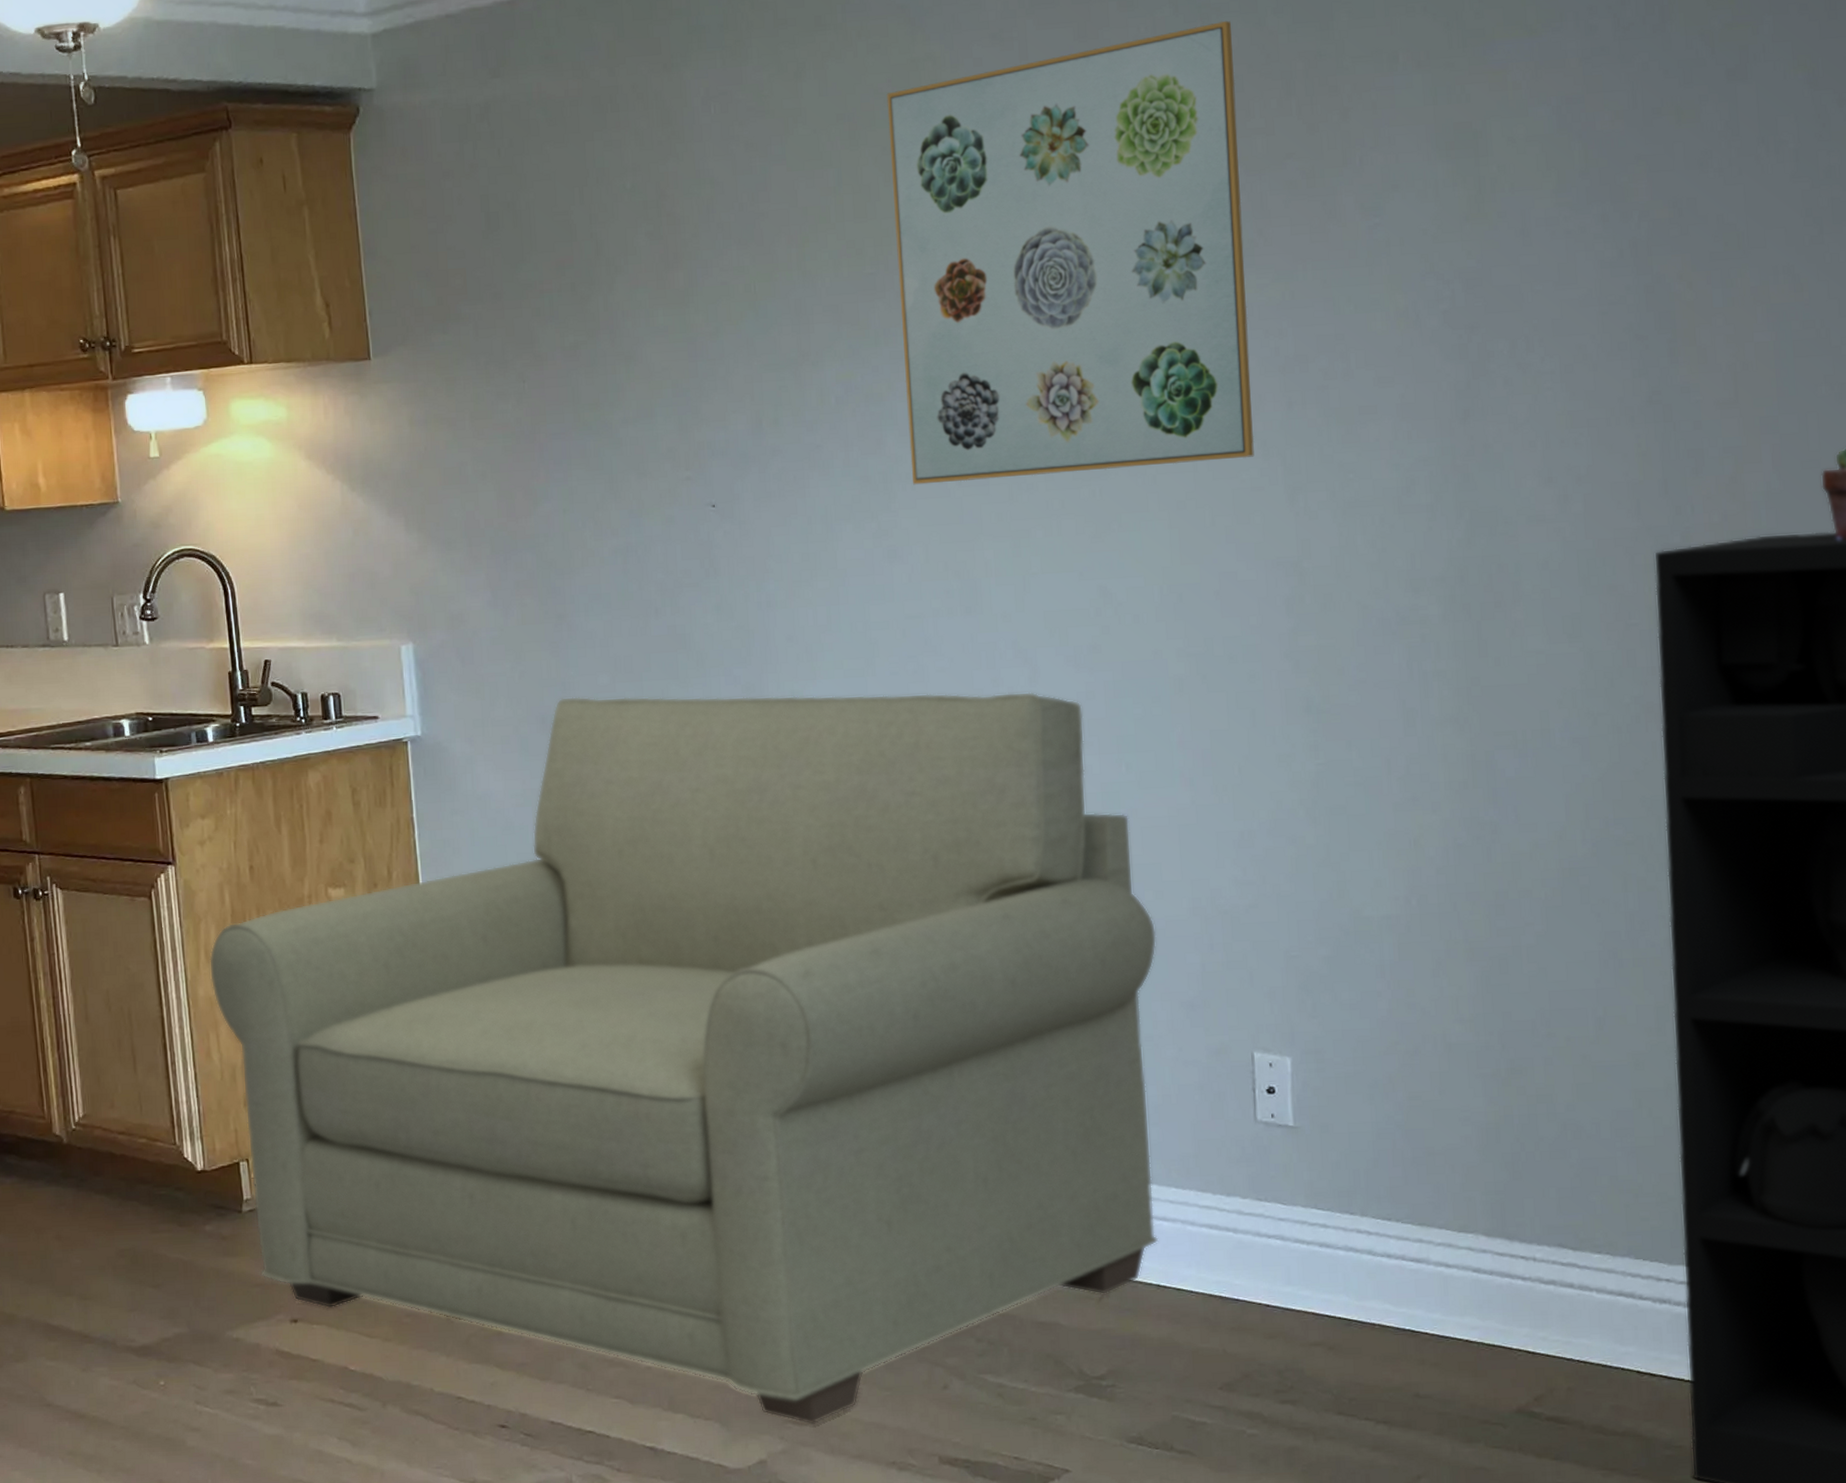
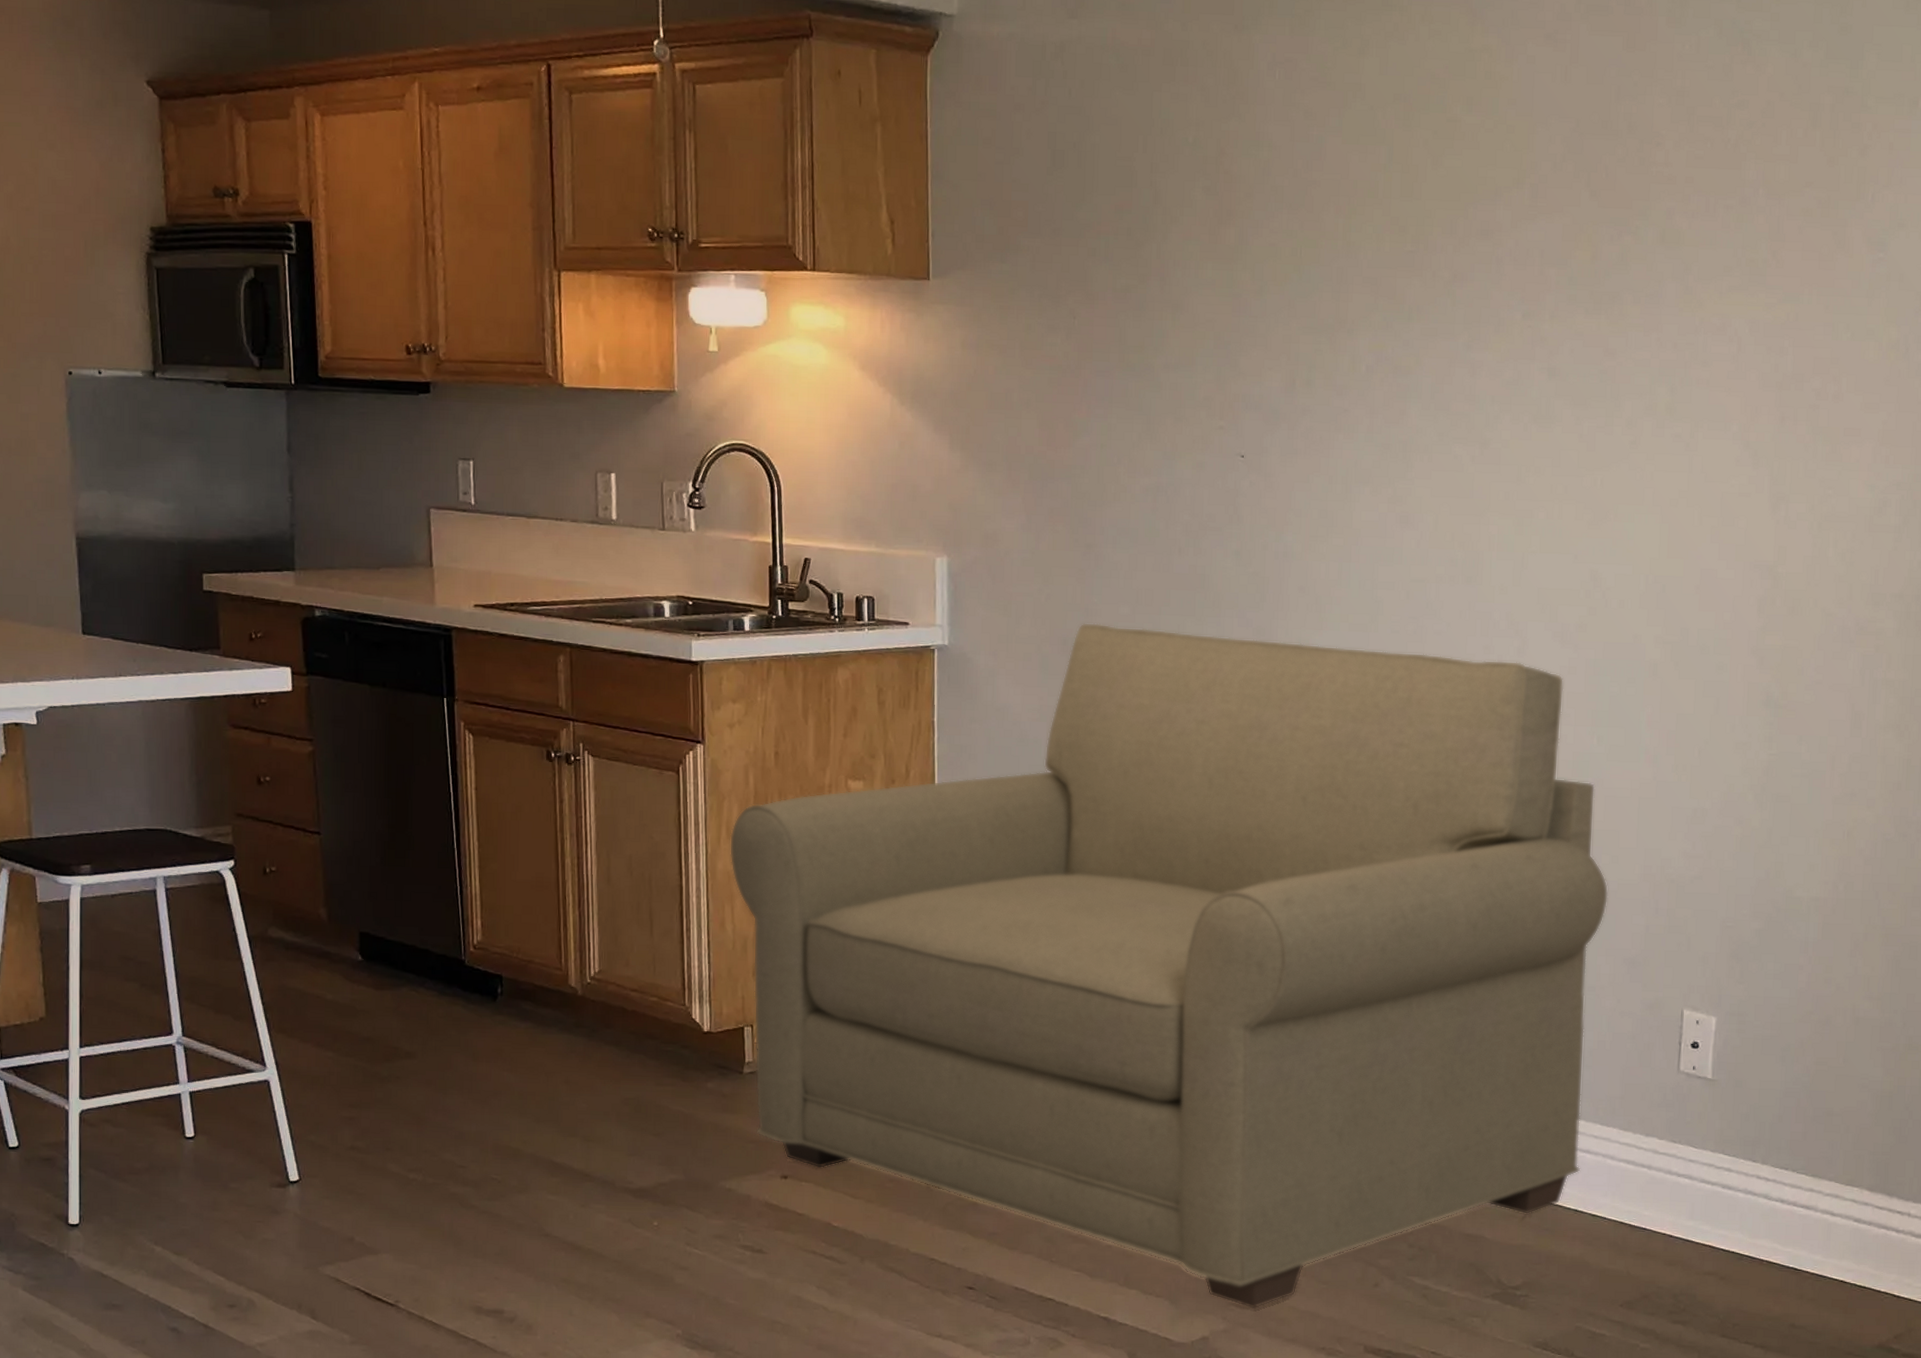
wall art: present [886,20,1255,485] -> none [1429,47,1770,465]

